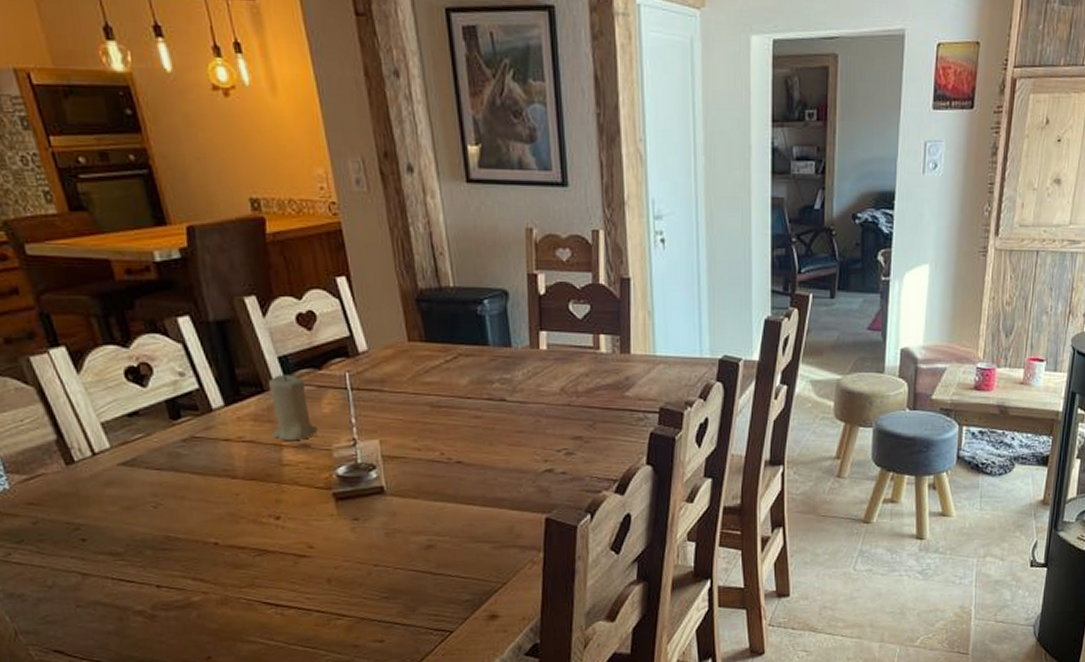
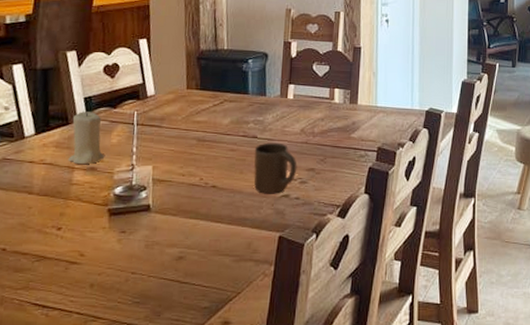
cup: none [504,406,560,468] -> present [253,142,297,193]

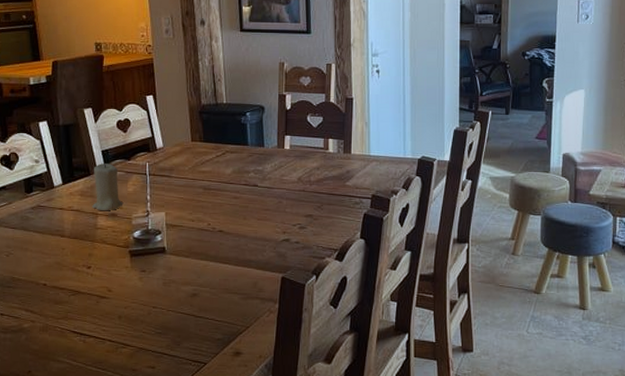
cup: present [253,142,297,193] -> none [255,190,296,237]

